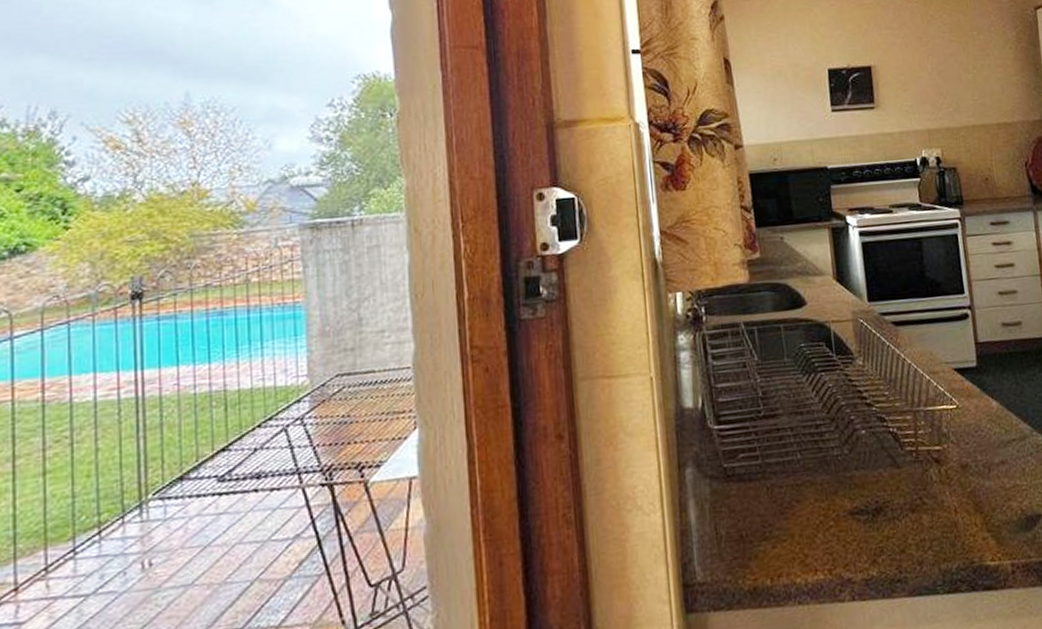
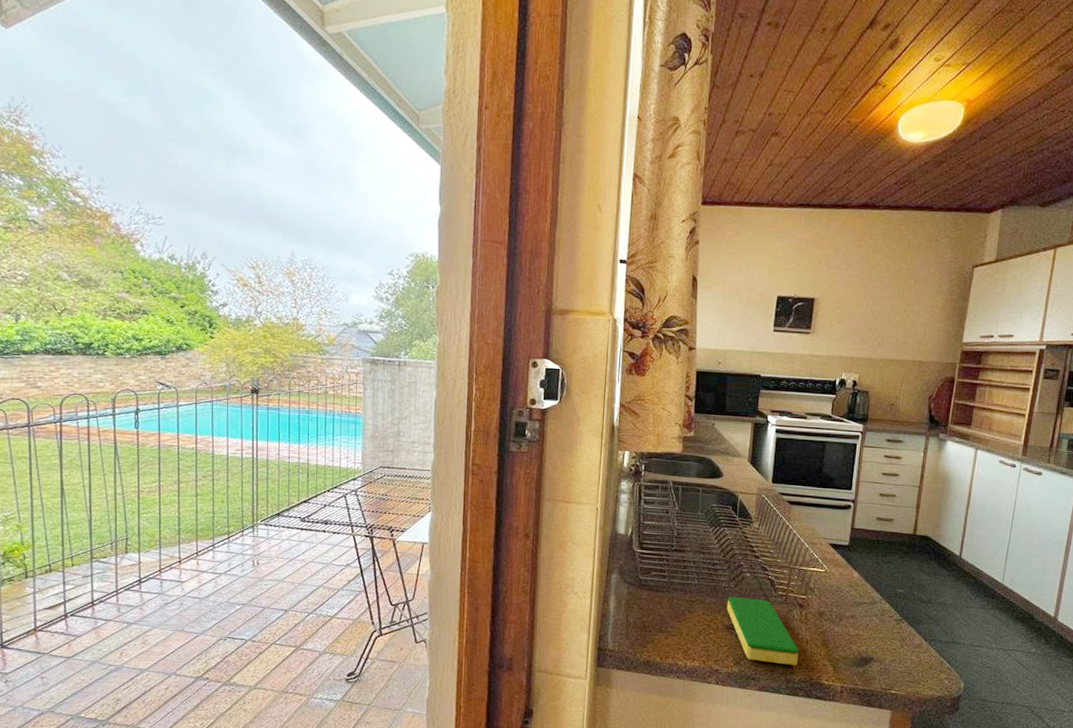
dish sponge: none [843,462,950,554] -> present [726,596,799,665]

